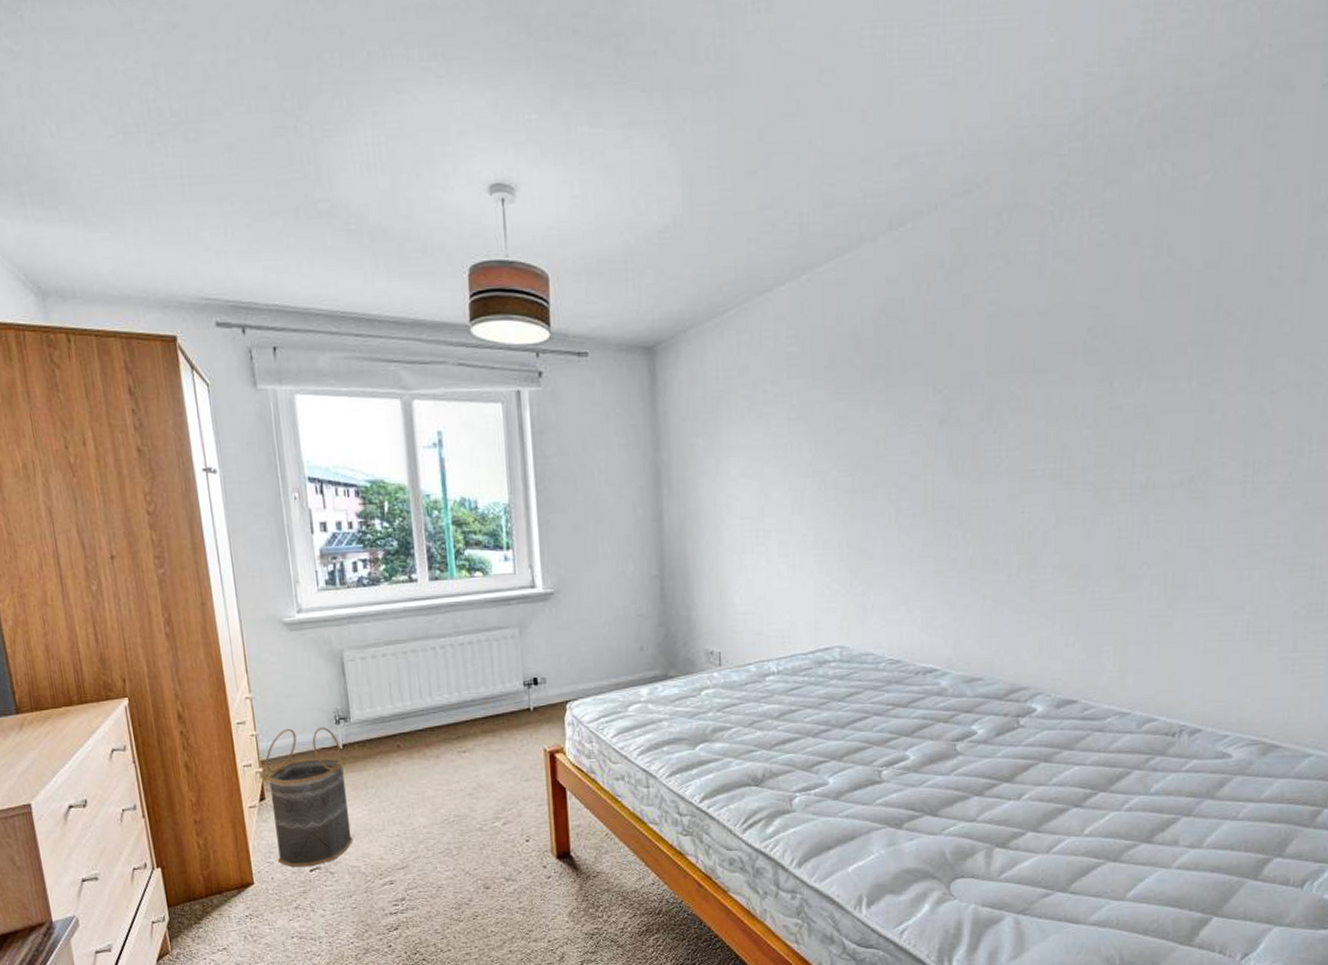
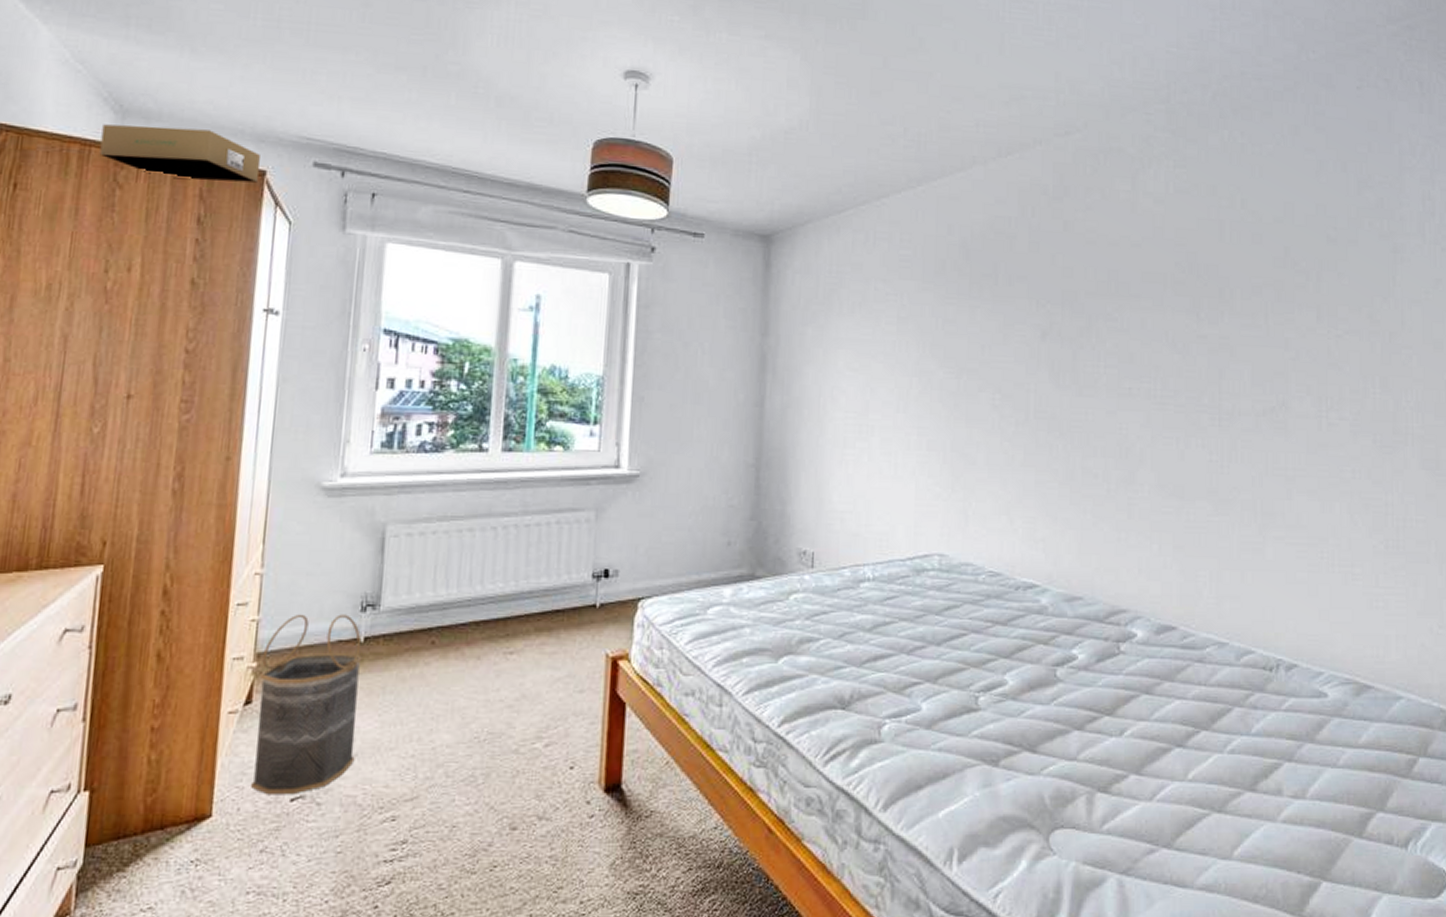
box: none [28,301,172,354] -> present [99,124,260,183]

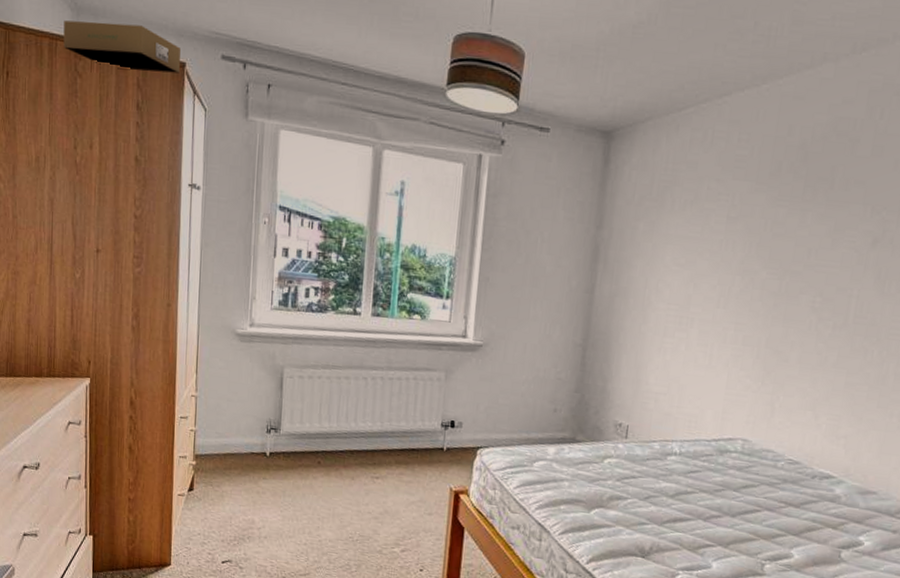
basket: present [251,614,362,795] -> none [196,429,268,559]

